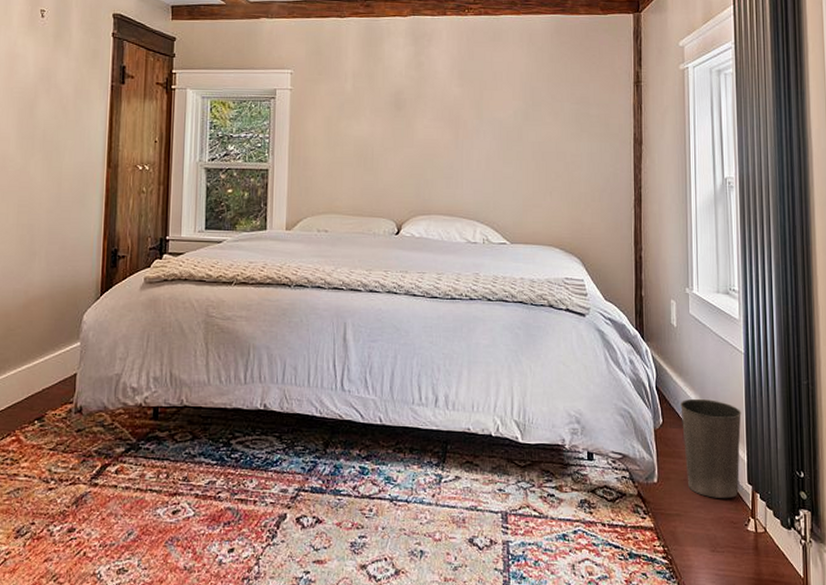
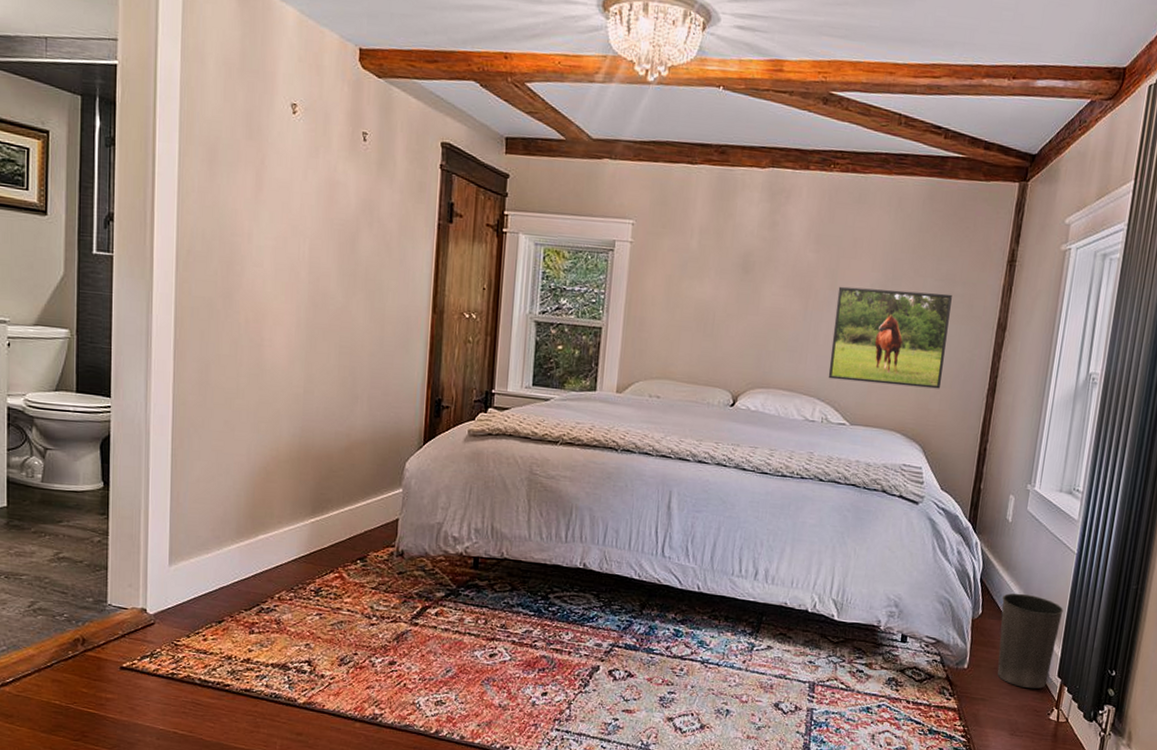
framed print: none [484,115,590,203] -> present [828,286,952,389]

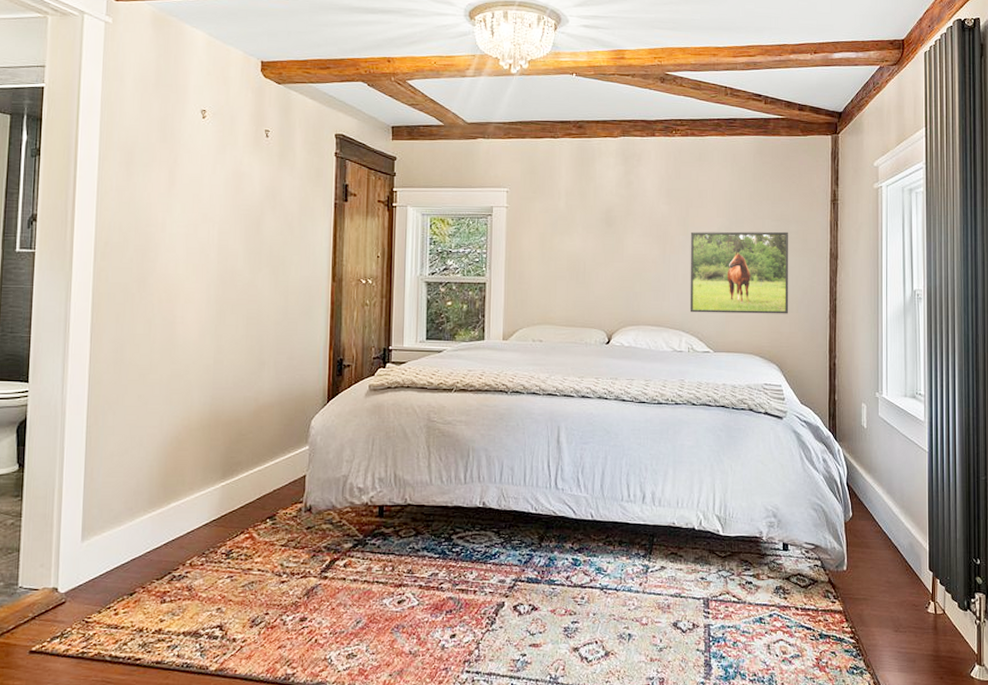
waste basket: present [997,593,1064,689] -> none [869,493,925,584]

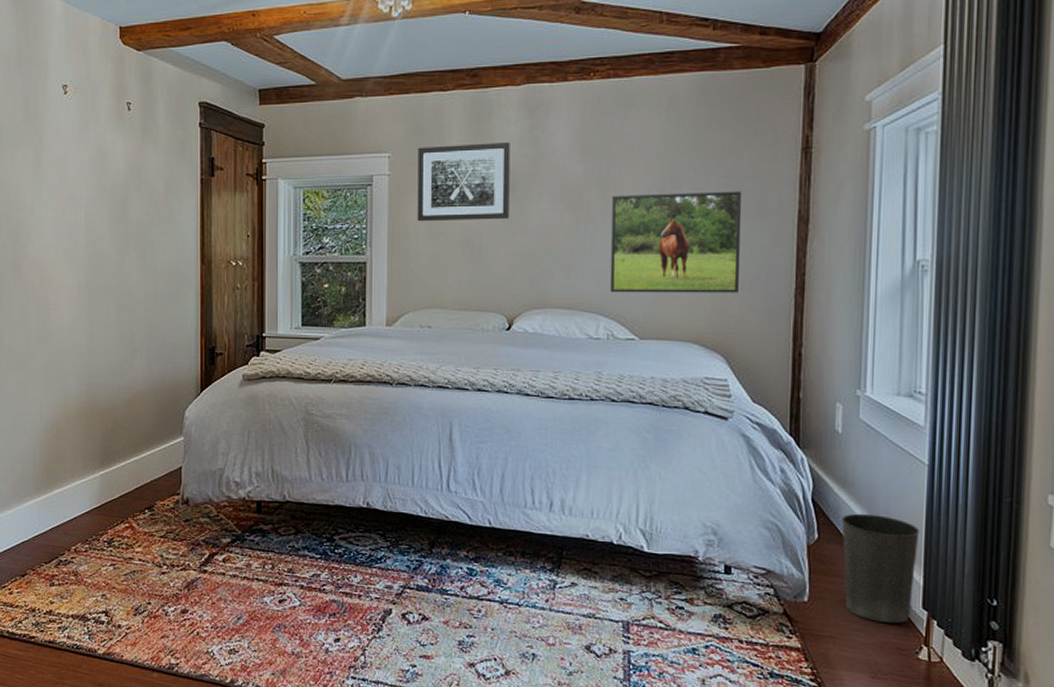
wall art: none [531,183,609,249] -> present [417,143,510,222]
waste basket: none [869,493,925,584] -> present [841,513,920,623]

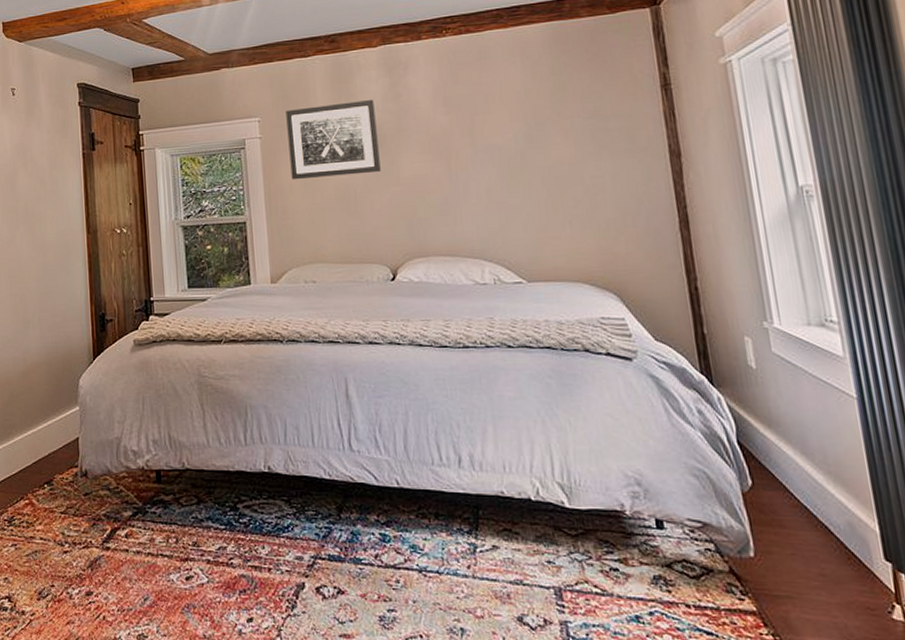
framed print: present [609,191,741,293] -> none [479,130,621,237]
waste basket: present [841,513,920,623] -> none [774,454,873,578]

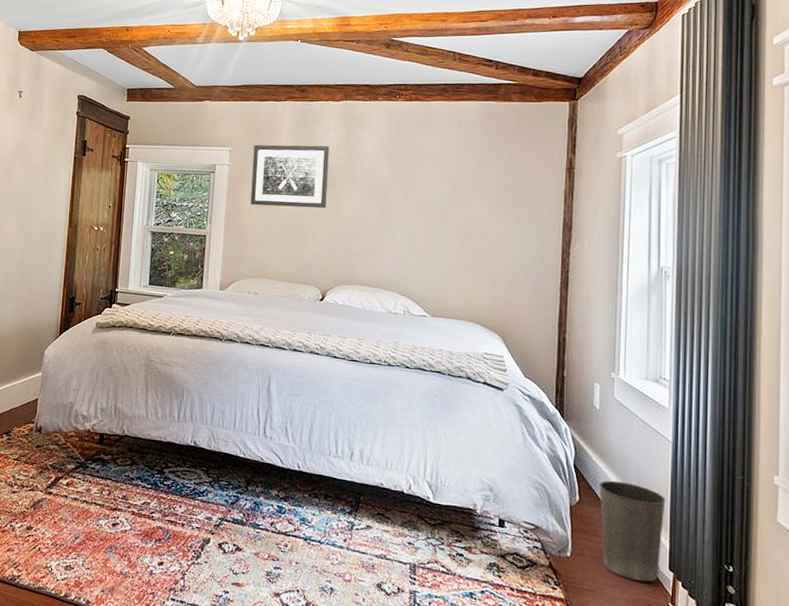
waste basket: none [774,454,873,578] -> present [599,480,666,582]

